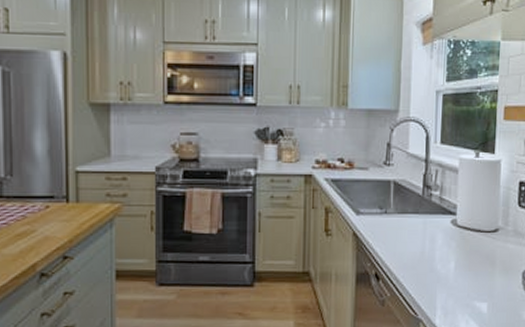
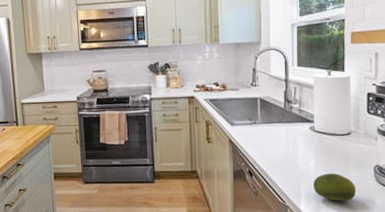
fruit: none [452,278,501,315] -> present [313,173,356,202]

